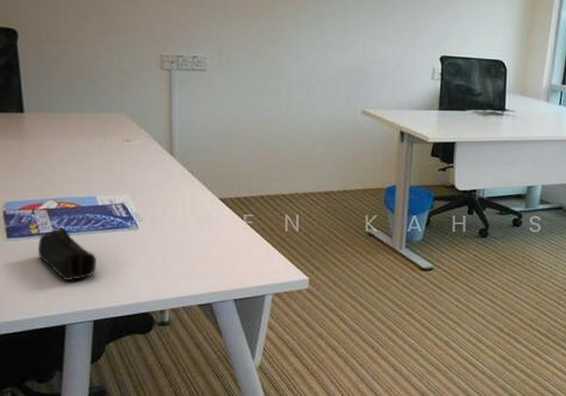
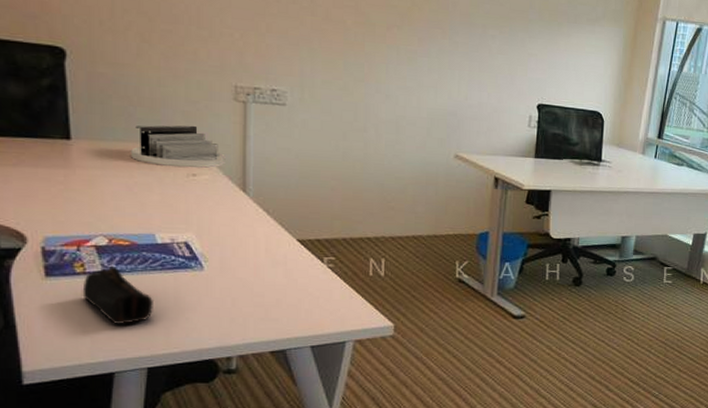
desk organizer: none [74,94,154,134] -> present [131,125,225,168]

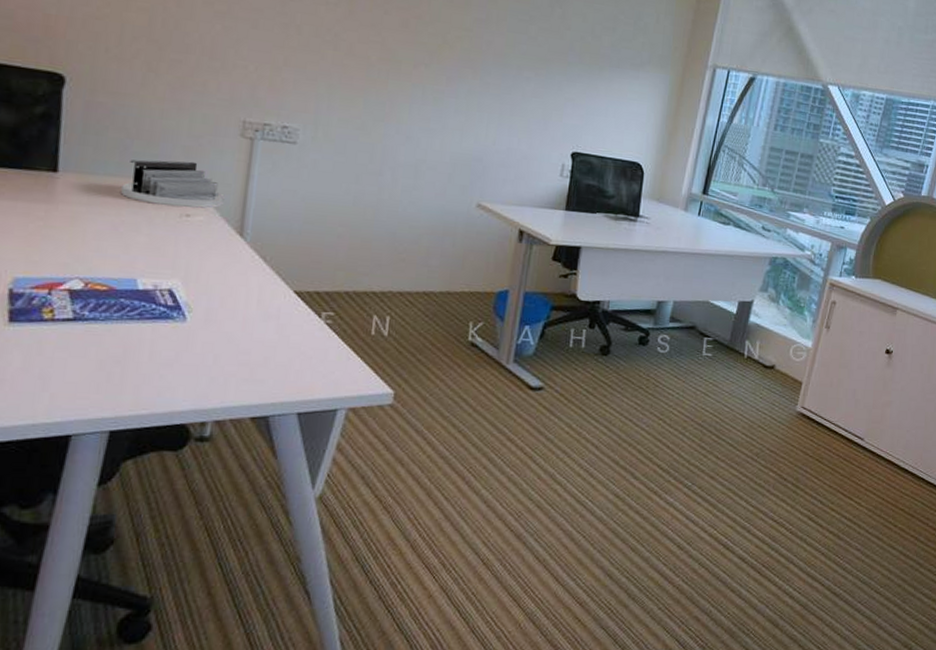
pencil case: present [82,265,155,325] -> none [47,312,127,381]

